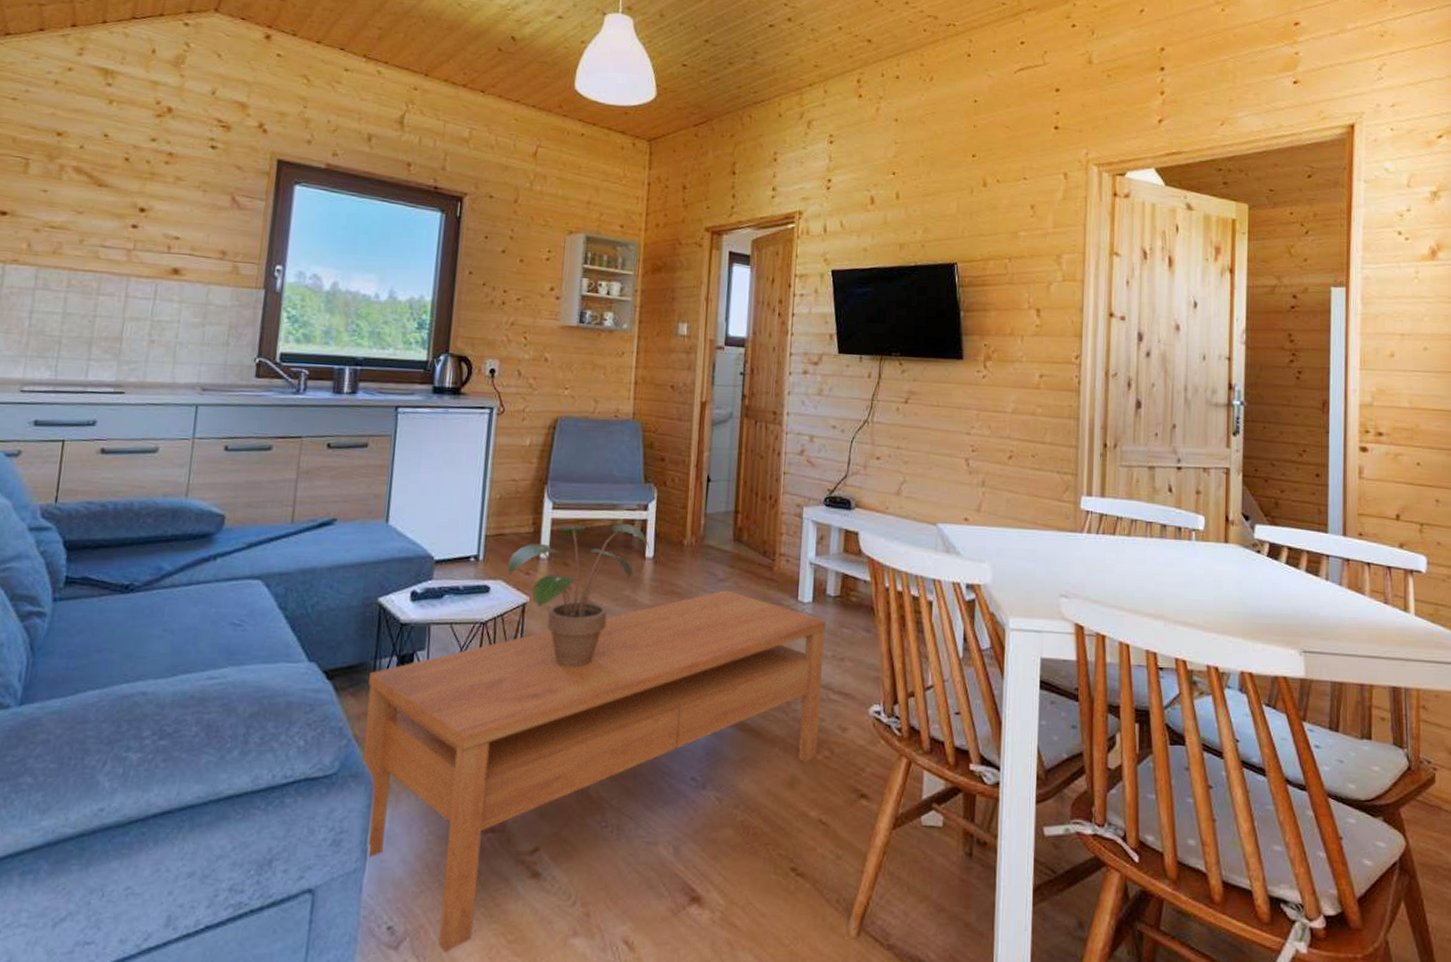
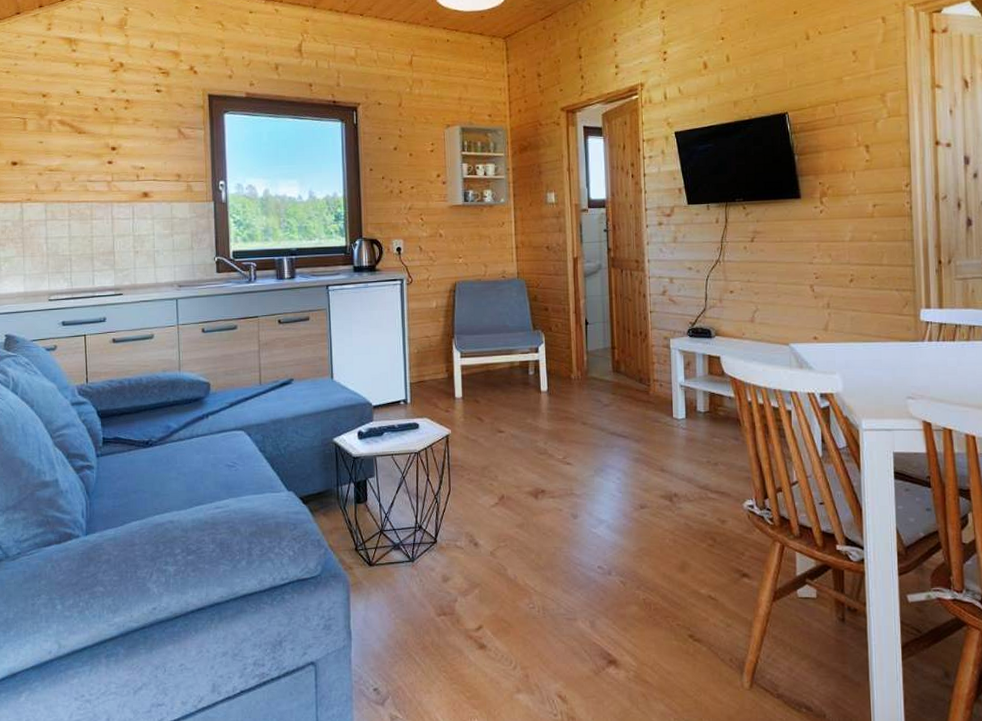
coffee table: present [361,590,827,953] -> none [335,413,702,707]
potted plant: present [507,524,650,668] -> none [430,365,544,484]

